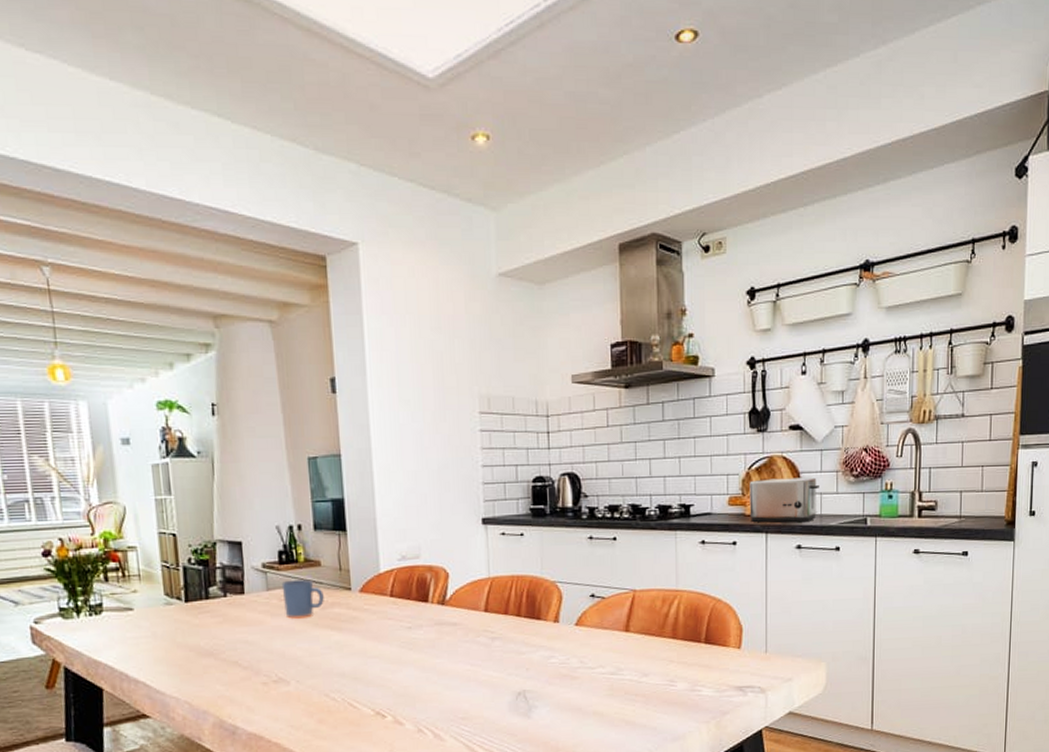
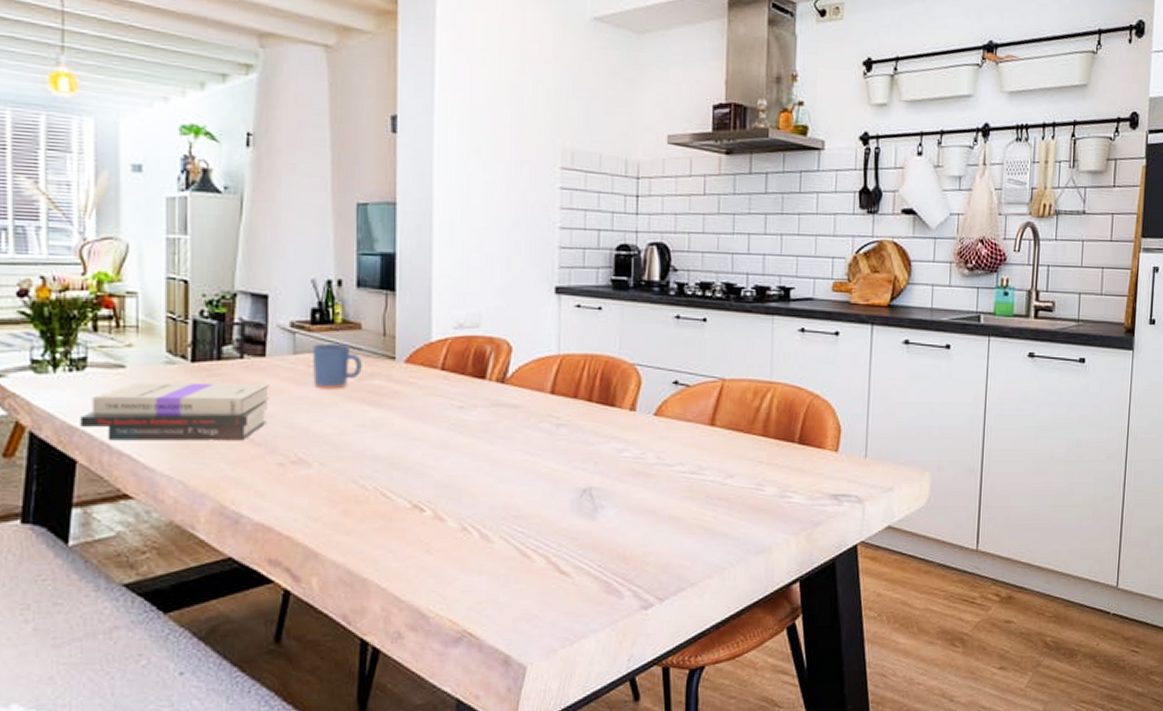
books: none [102,617,251,671] -> present [80,382,269,441]
toaster: present [749,477,819,523] -> none [855,264,931,316]

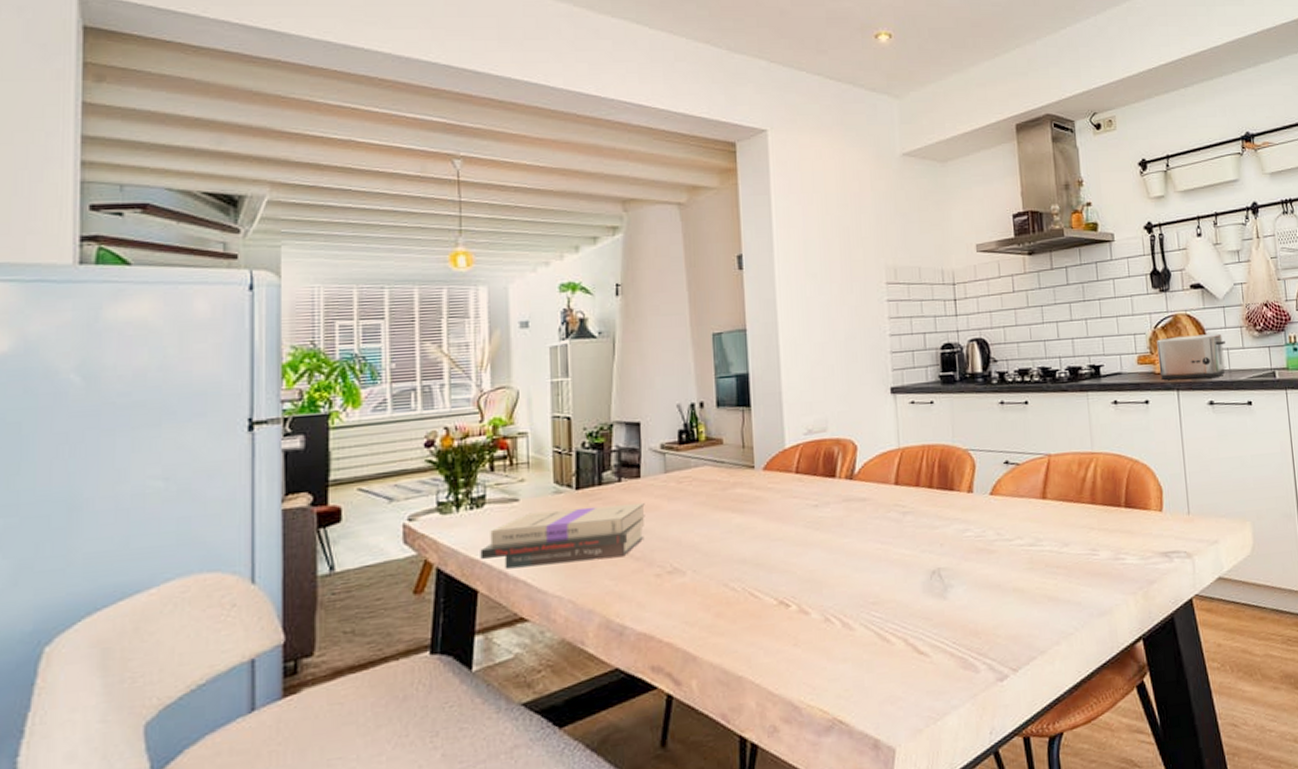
mug: present [312,343,362,389] -> none [680,459,726,502]
toaster: none [855,264,931,316] -> present [1157,333,1225,381]

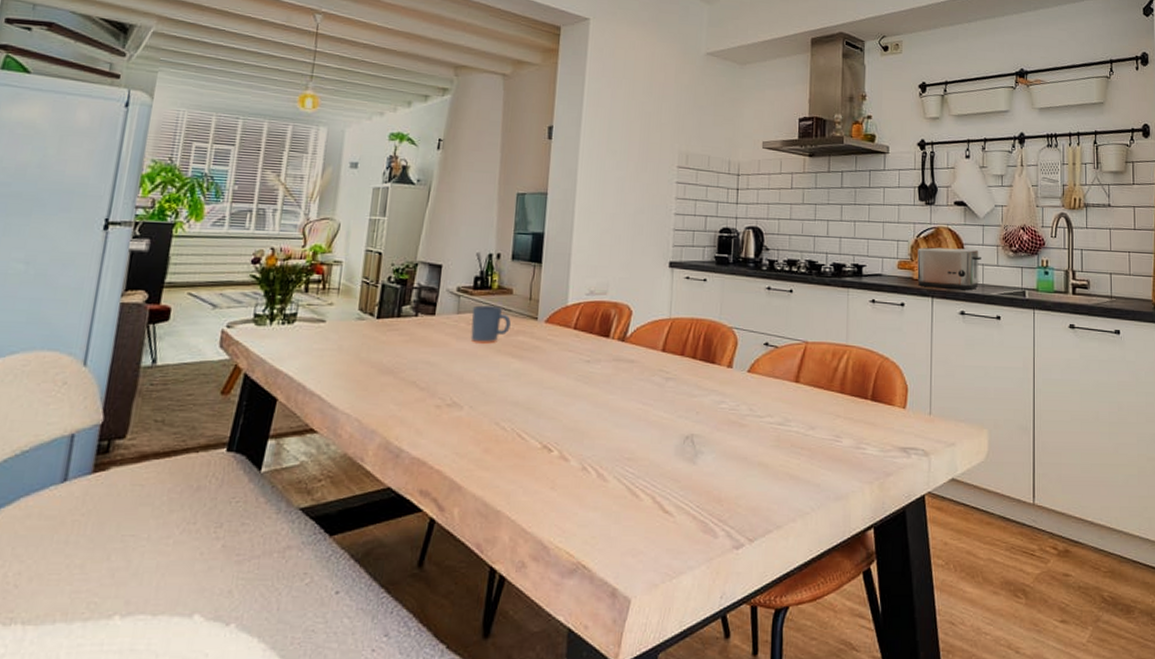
books: present [480,502,645,569] -> none [284,334,436,386]
mug: none [680,459,726,502] -> present [470,305,511,343]

